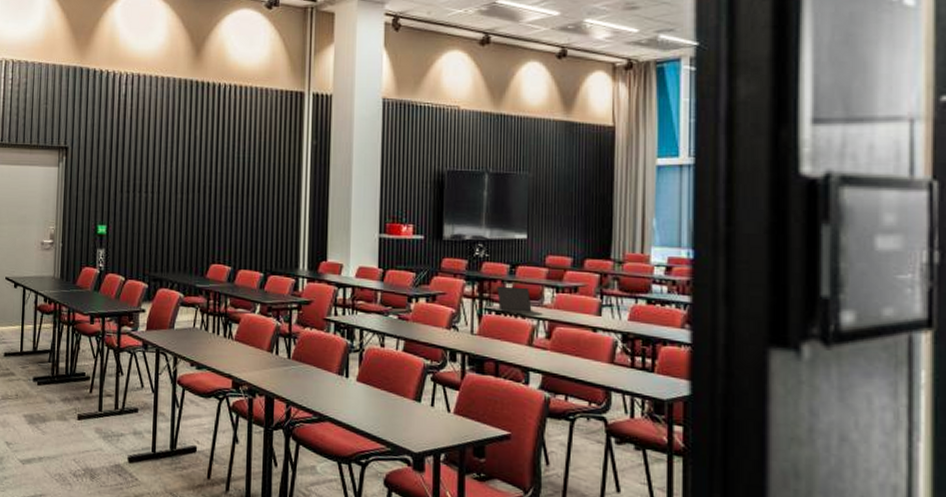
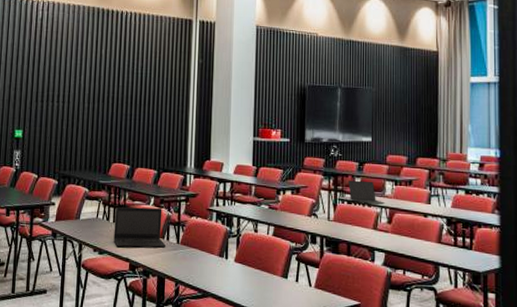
laptop: none [213,315,274,364] -> present [113,206,165,248]

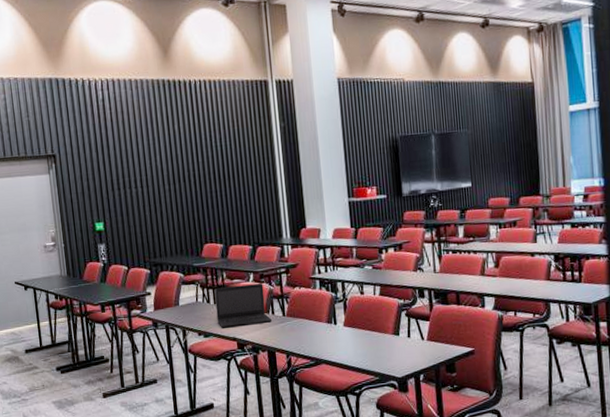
laptop: present [348,180,385,205] -> none [451,227,490,251]

